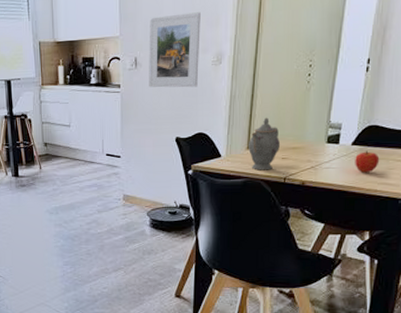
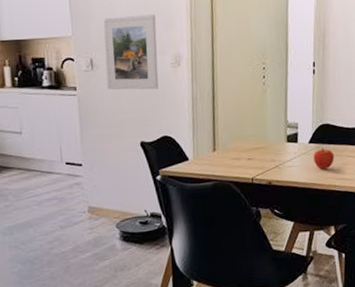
teapot: present [249,117,281,171] -> none [214,118,245,172]

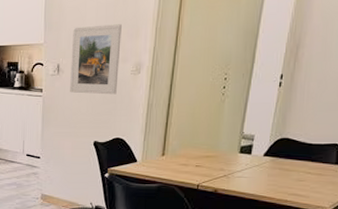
fruit: present [313,148,335,170] -> none [266,161,291,183]

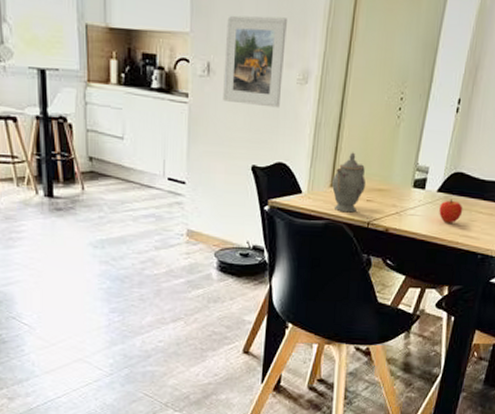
teapot: none [164,126,195,177] -> present [332,152,366,213]
fruit: none [266,161,291,183] -> present [439,199,463,223]

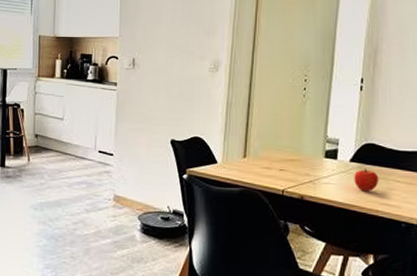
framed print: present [223,15,287,108] -> none [146,21,198,92]
teapot: present [332,152,366,213] -> none [245,127,278,181]

